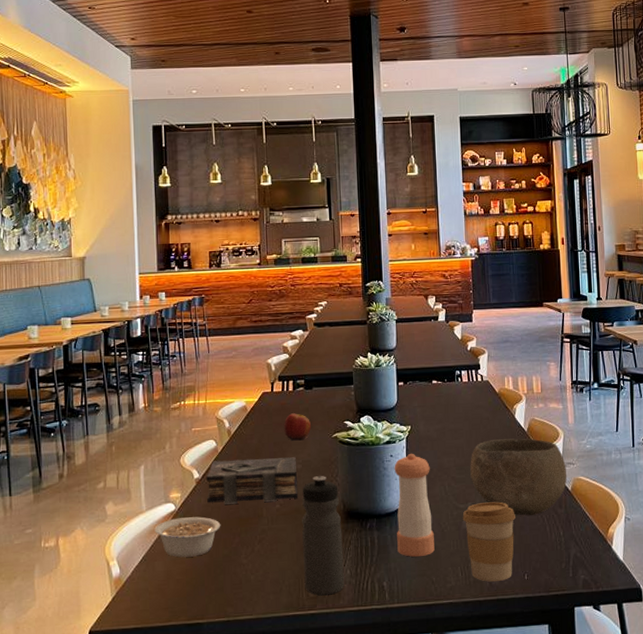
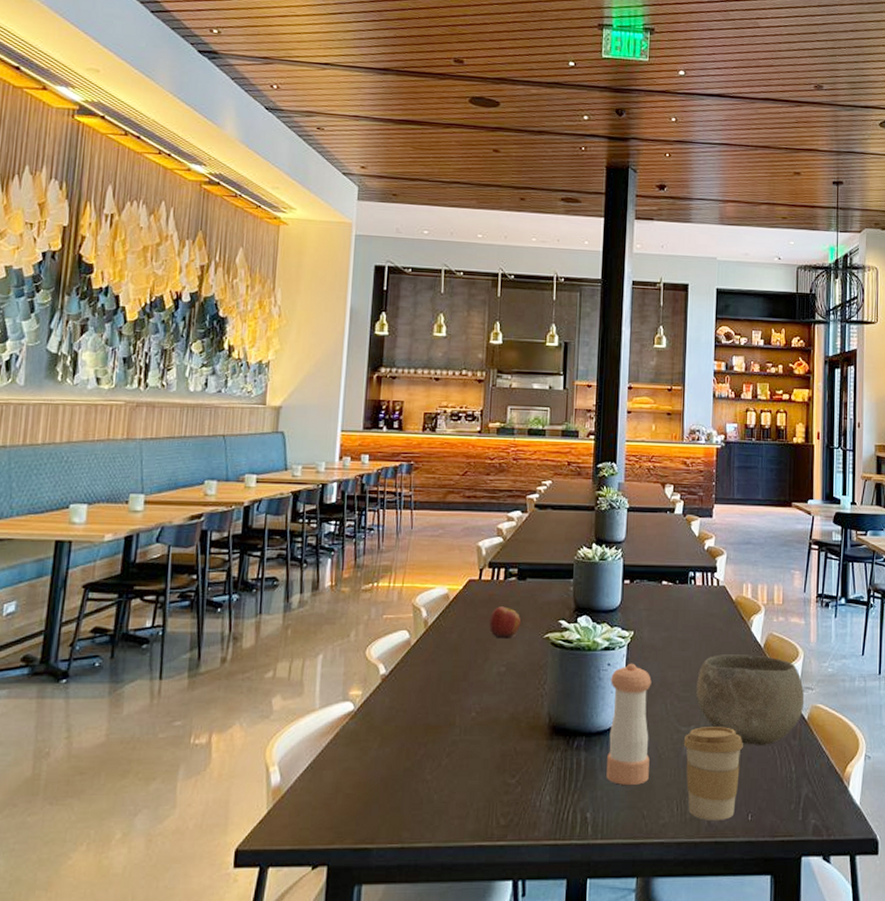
legume: present [154,516,221,558] -> none [327,720,405,768]
book: present [206,457,297,505] -> none [392,655,500,709]
water bottle: present [302,476,345,596] -> none [495,682,546,824]

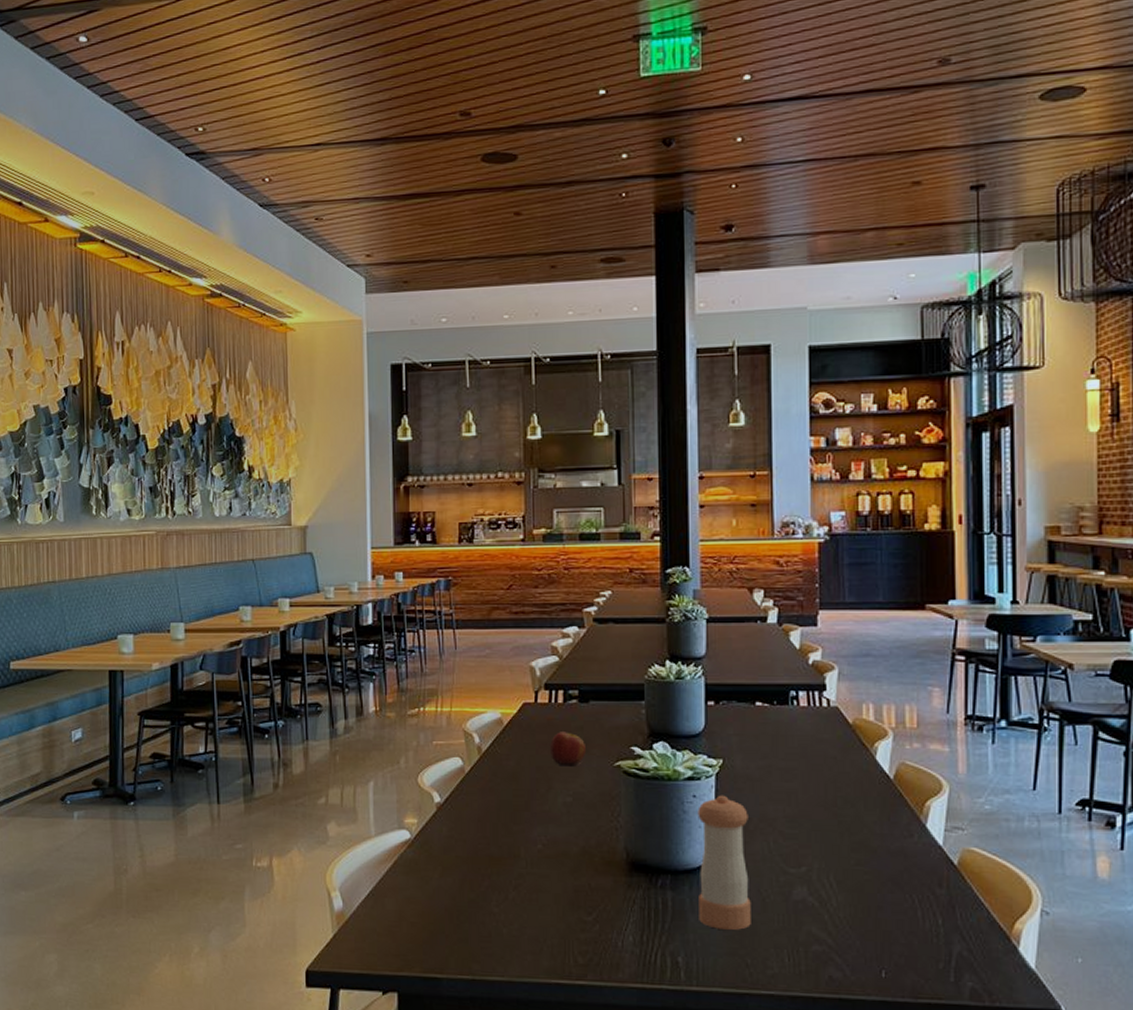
coffee cup: present [683,727,743,821] -> none [792,869,871,976]
bowl: present [696,654,805,745] -> none [806,786,953,893]

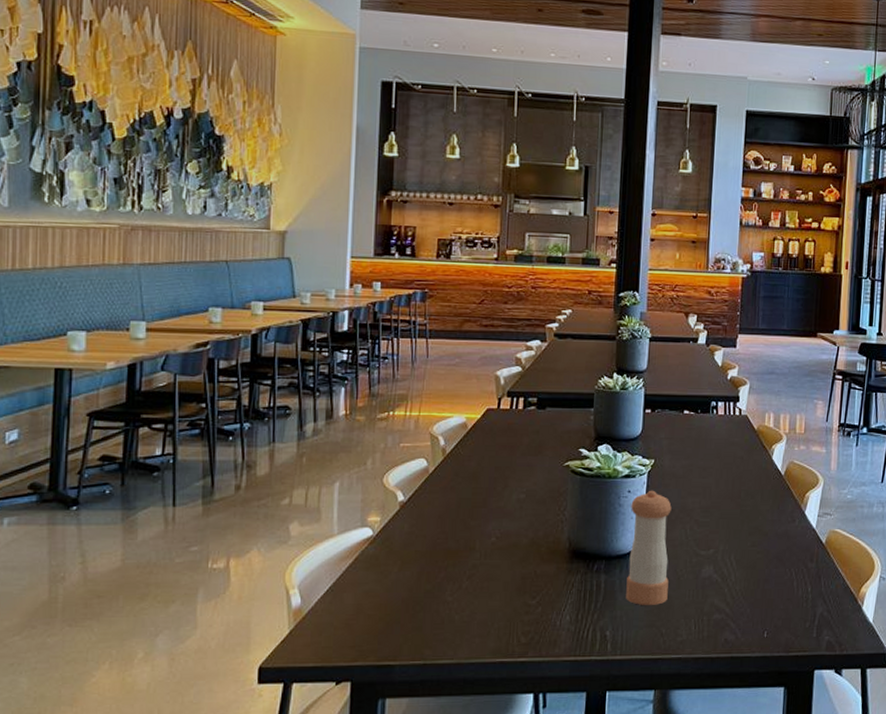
apple: present [549,732,585,767] -> none [508,435,540,467]

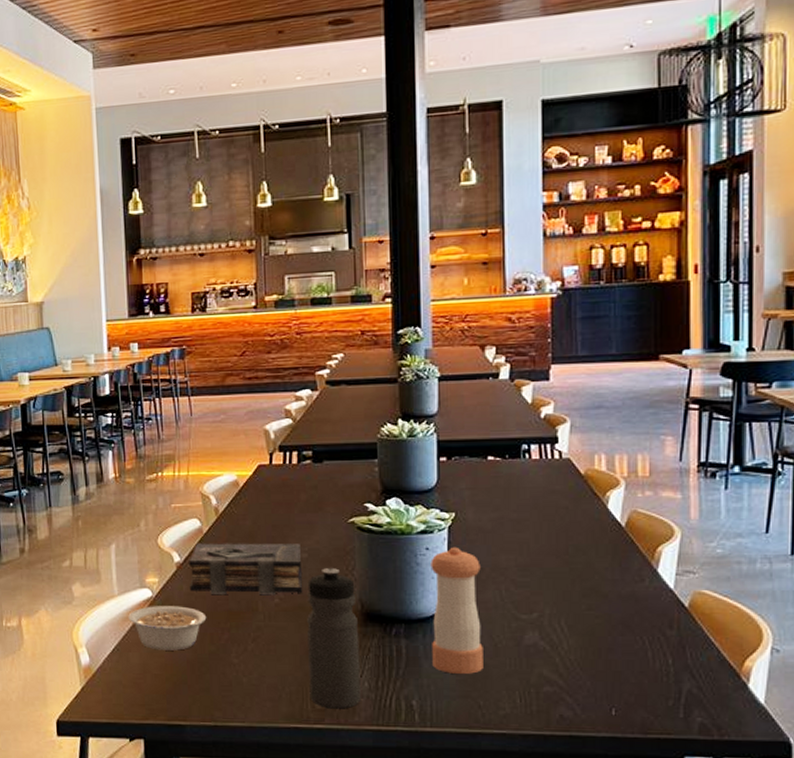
legume: none [346,545,425,590] -> present [128,606,207,651]
book: none [411,483,519,534] -> present [189,543,302,596]
water bottle: none [516,508,566,642] -> present [307,568,361,709]

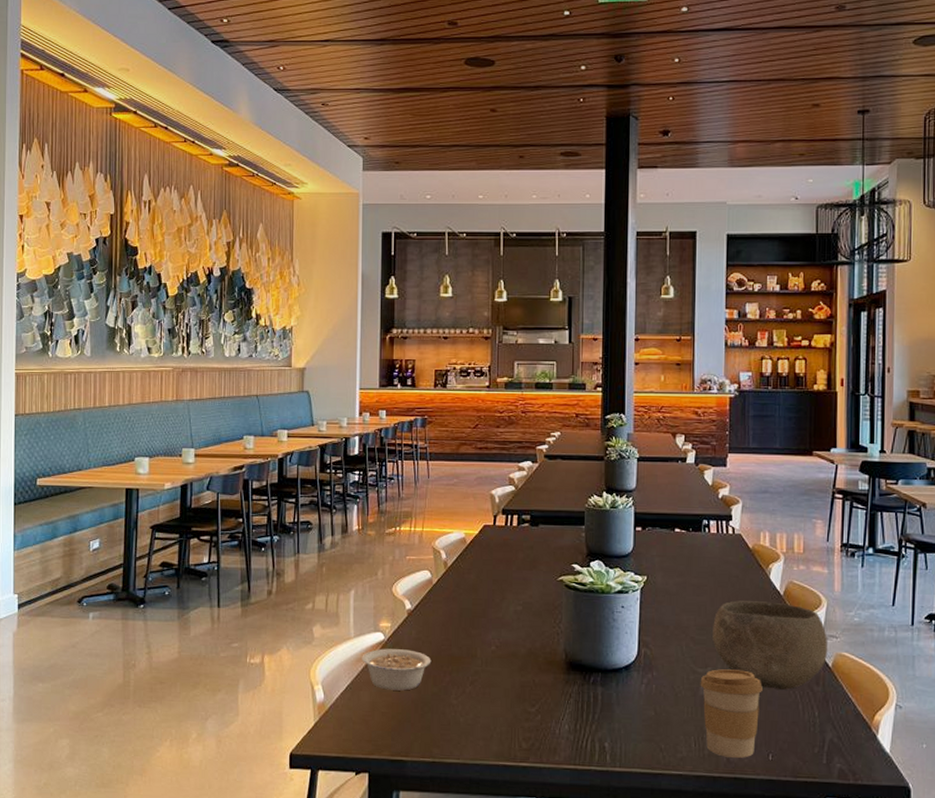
book: present [189,543,302,596] -> none [418,593,516,643]
water bottle: present [307,568,361,709] -> none [517,620,563,749]
pepper shaker: present [430,547,483,674] -> none [623,606,666,720]
coffee cup: none [524,614,602,715] -> present [700,669,762,759]
bowl: none [538,535,684,635] -> present [712,600,828,690]

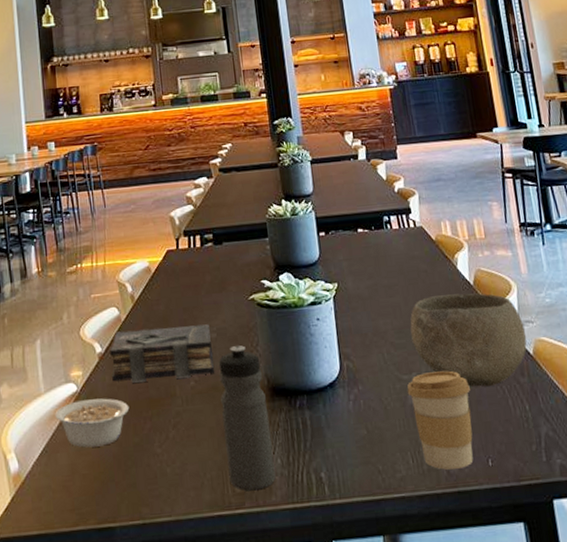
book: none [418,593,516,643] -> present [110,324,214,383]
water bottle: none [517,620,563,749] -> present [218,345,276,491]

